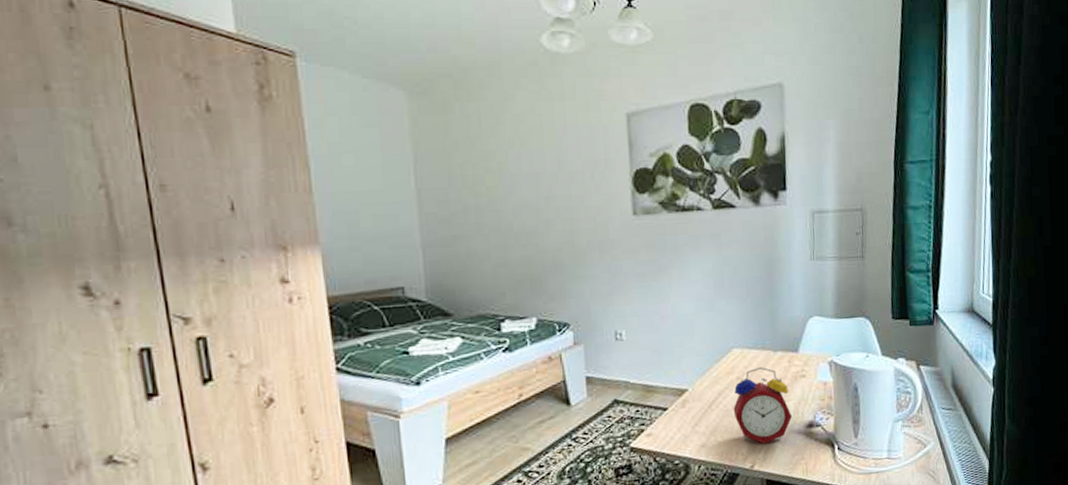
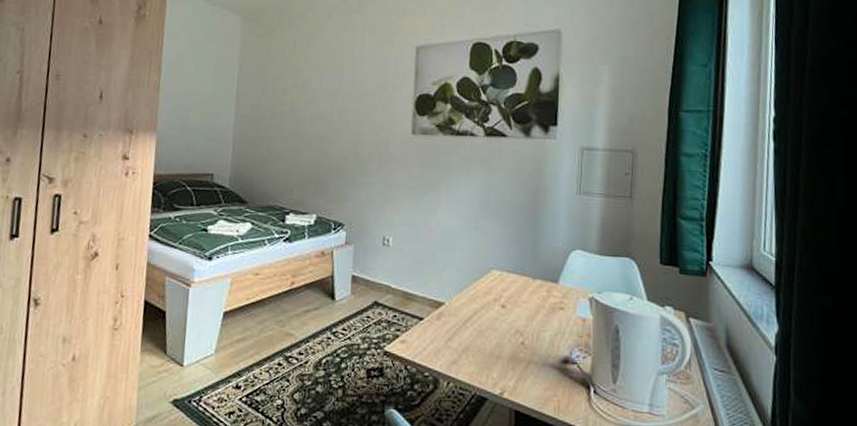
alarm clock: present [733,366,793,444] -> none [487,291,548,372]

